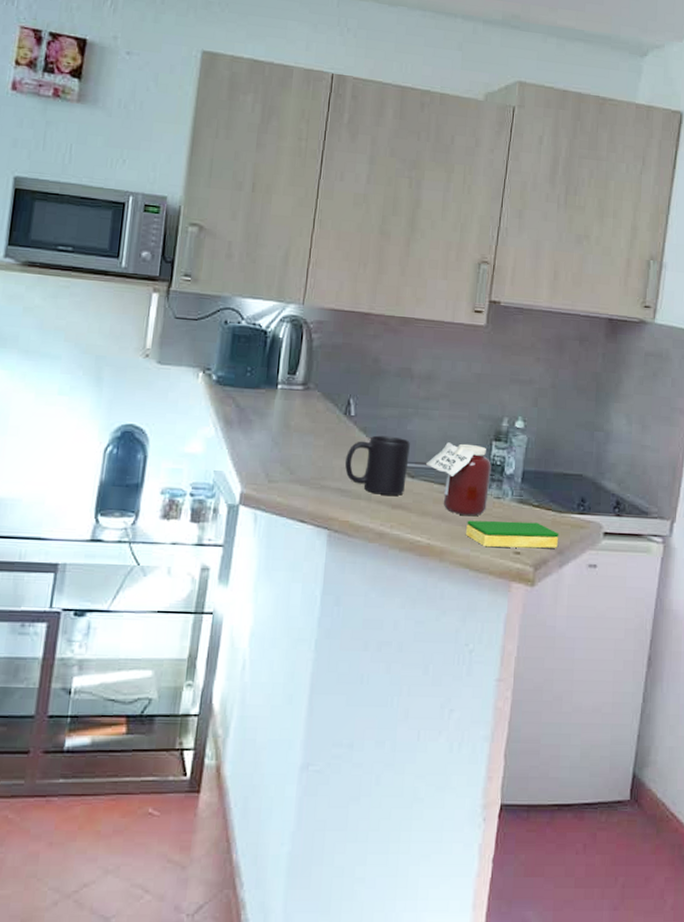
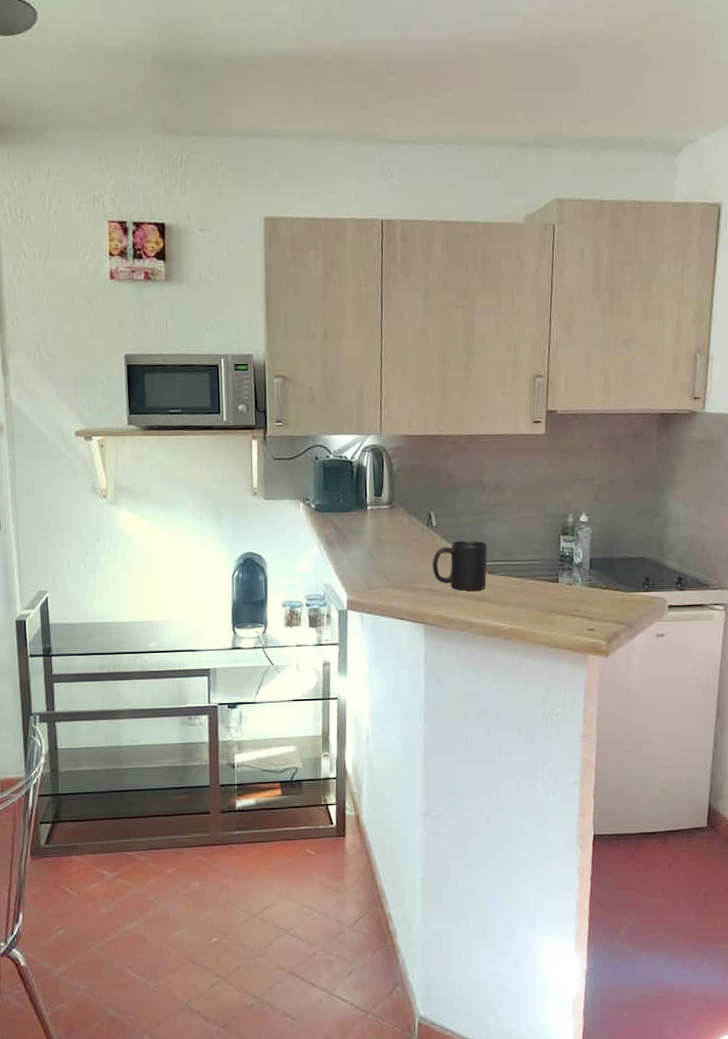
jar: present [425,442,492,516] -> none [502,540,562,602]
dish sponge: present [466,520,559,549] -> none [544,602,628,627]

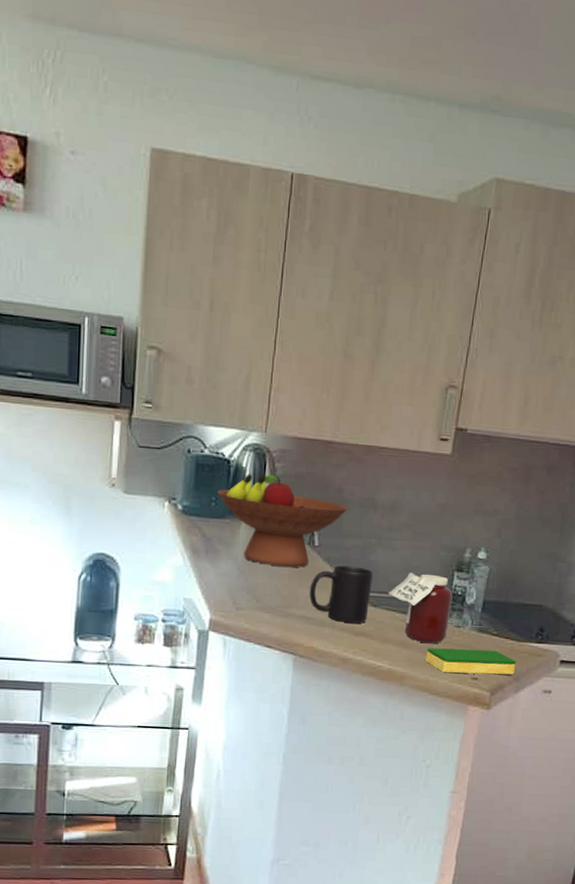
fruit bowl: none [344,469,459,548] -> present [217,473,349,567]
jar: none [502,540,562,602] -> present [387,572,453,643]
dish sponge: none [544,602,628,627] -> present [426,647,517,675]

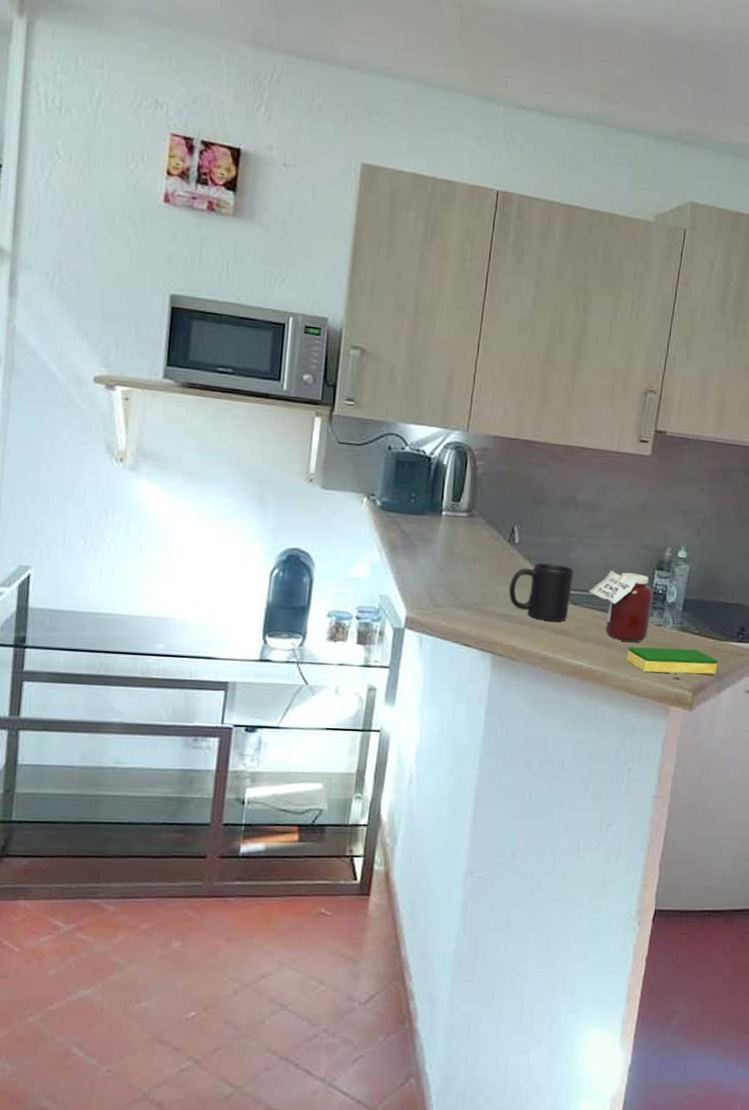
fruit bowl: present [217,473,349,567] -> none [417,471,550,565]

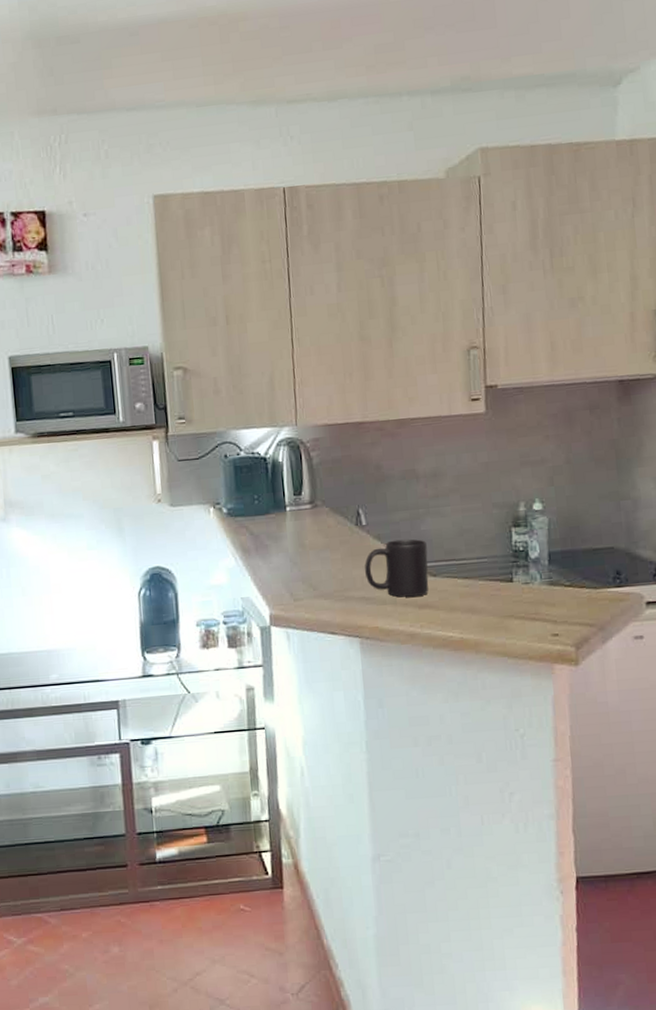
jar: present [588,571,654,642] -> none [445,534,516,606]
dish sponge: present [627,646,718,674] -> none [498,602,598,634]

